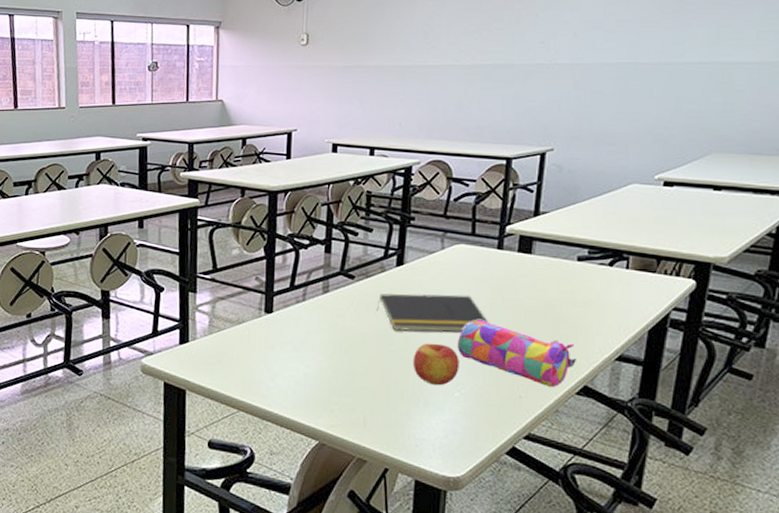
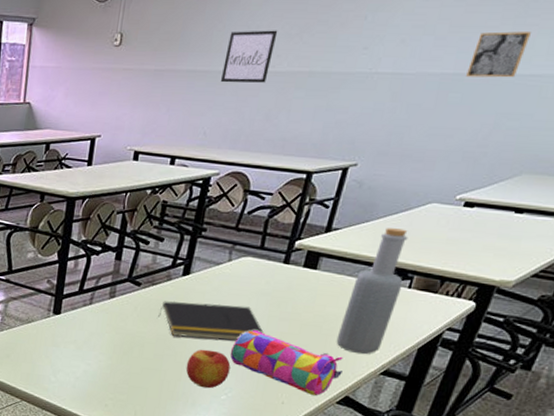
wall art: none [410,28,457,77] -> present [221,30,278,83]
bottle: none [564,209,620,340] -> present [336,228,409,355]
wall art: none [640,25,691,66] -> present [466,31,531,78]

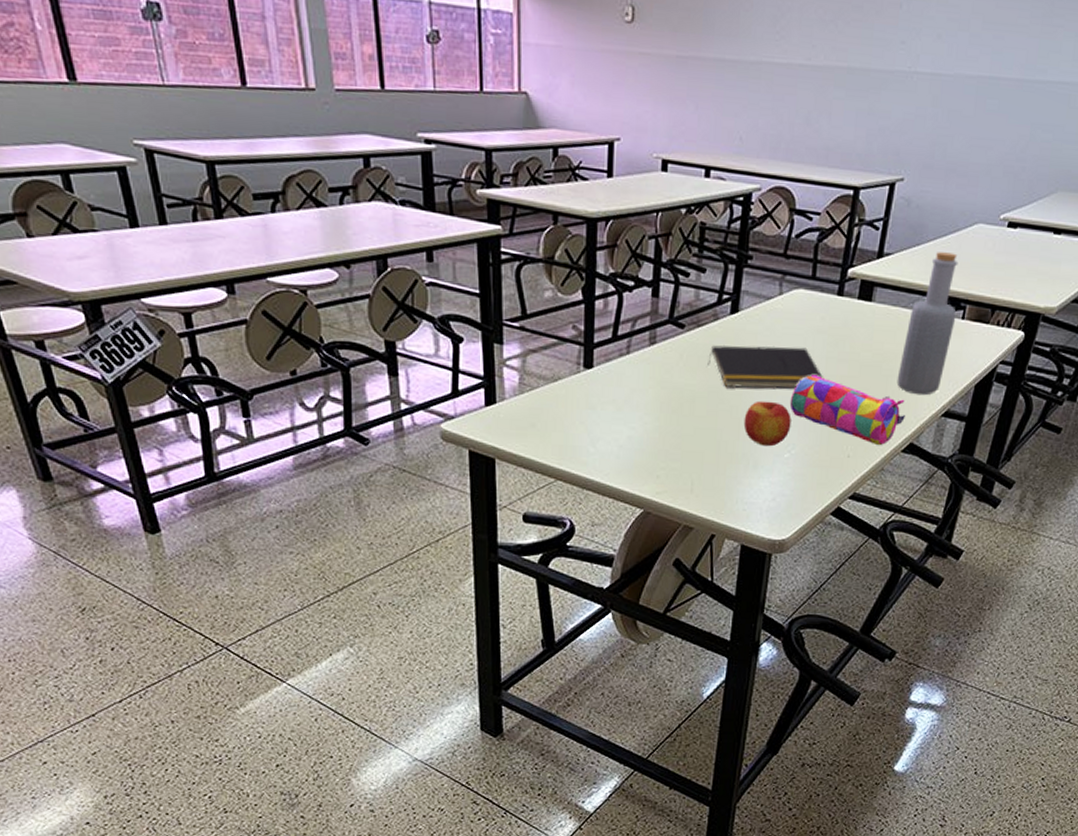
wall art: present [221,30,278,83] -> none [754,12,811,79]
wall art: present [466,31,531,78] -> none [1002,31,1057,85]

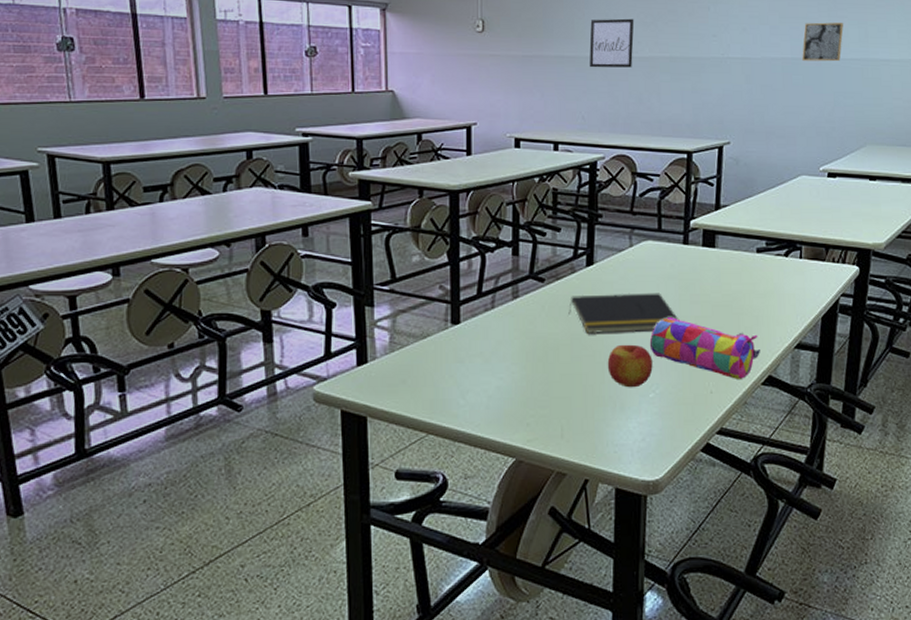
wall art: none [754,12,811,79] -> present [589,18,635,68]
bottle: present [896,252,959,396] -> none [747,201,794,330]
wall art: none [1002,31,1057,85] -> present [802,22,844,62]

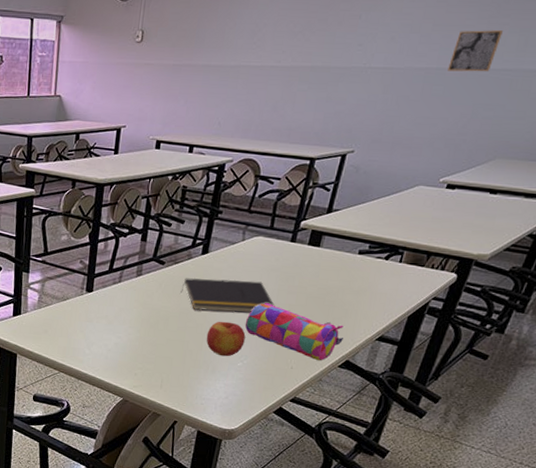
wall art: present [589,18,635,68] -> none [233,28,283,77]

